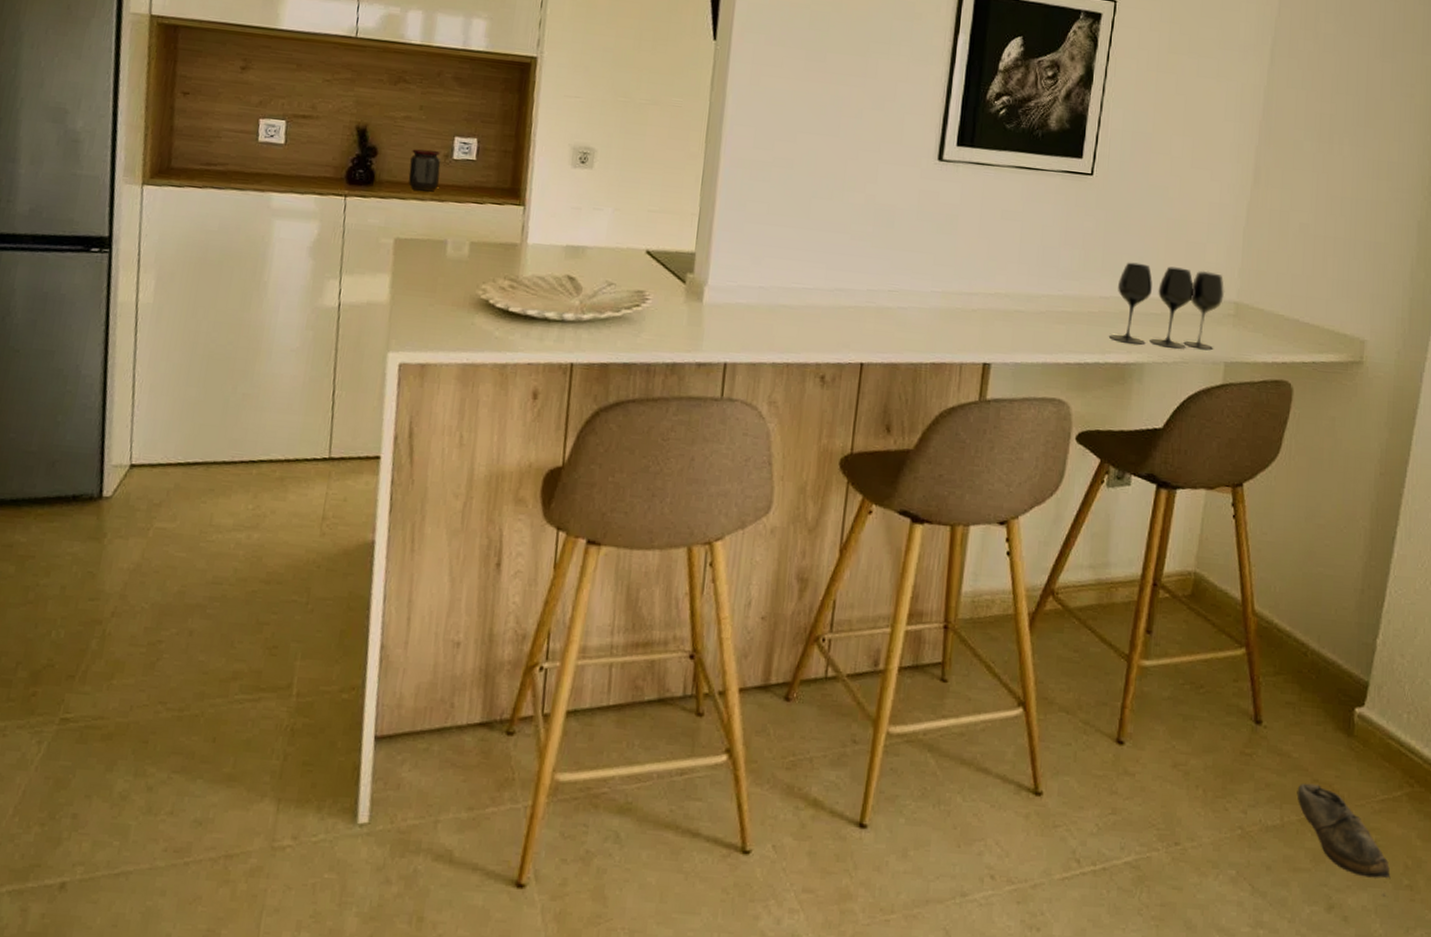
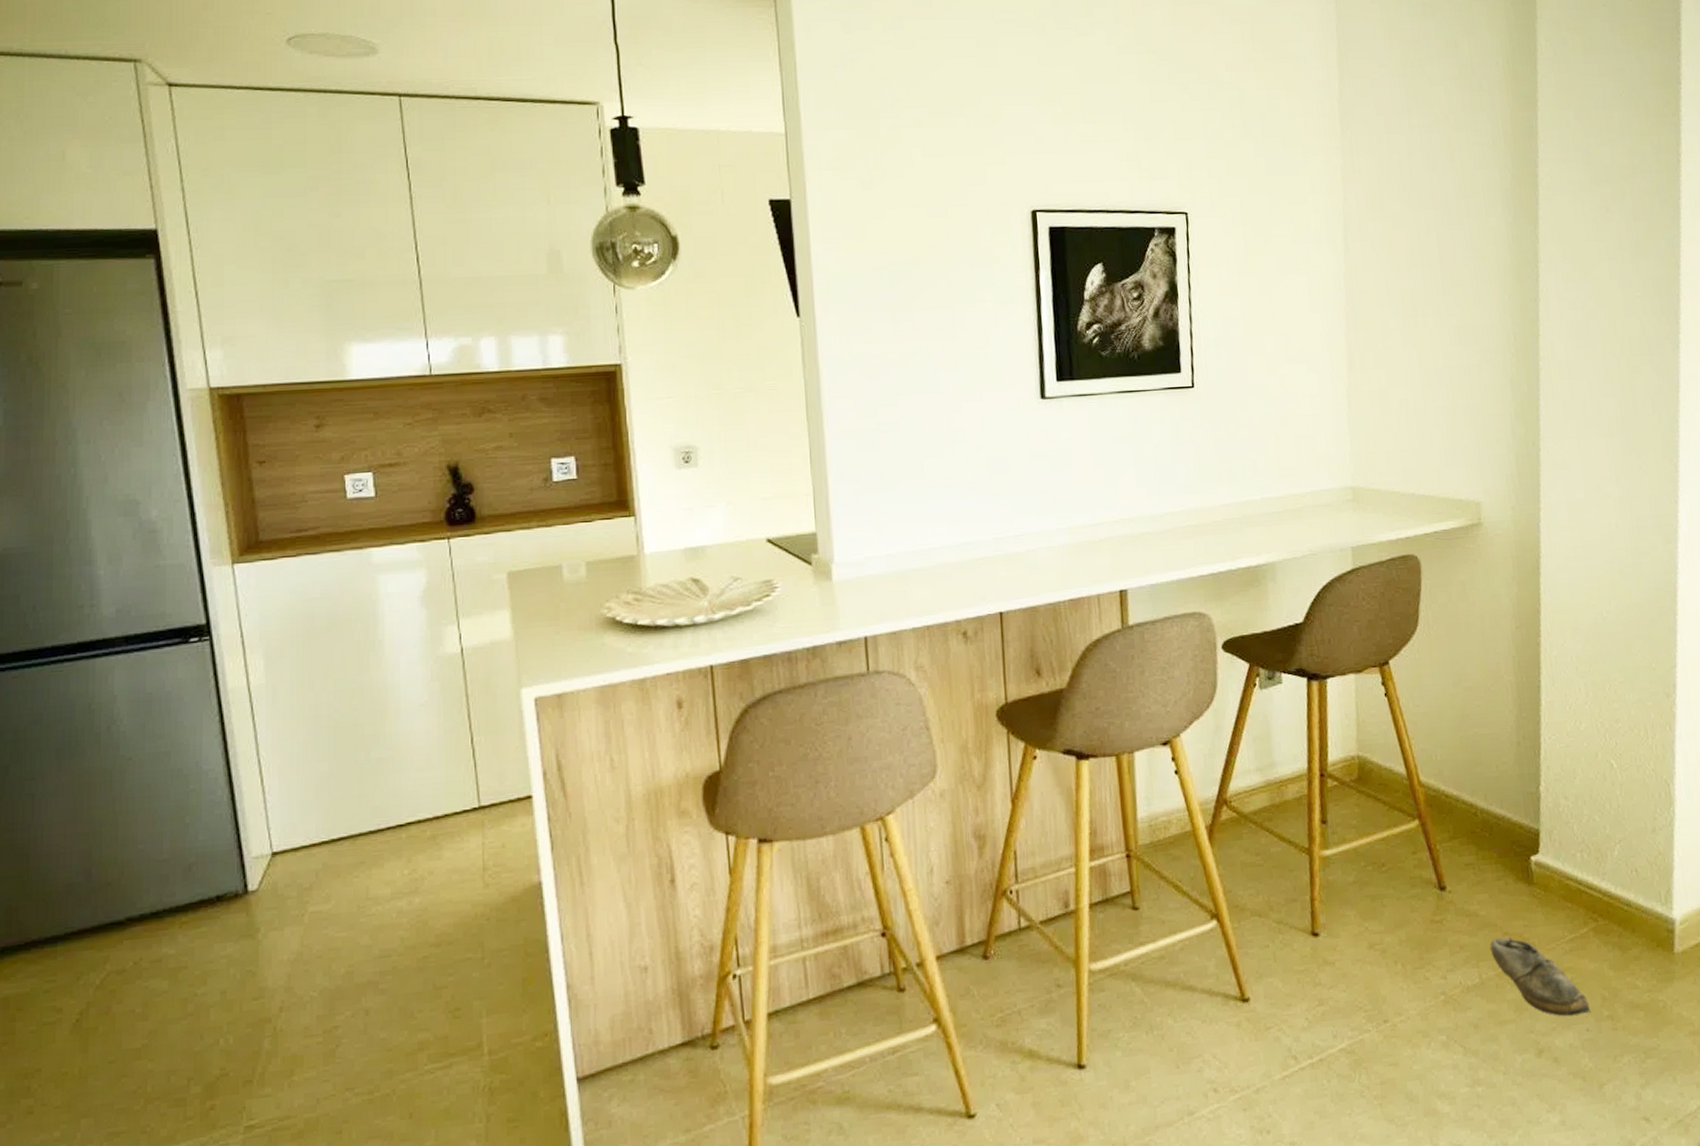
jar: present [408,148,441,192] -> none [508,475,544,520]
wine glass: present [1109,262,1193,350] -> none [1236,463,1312,547]
wine glass: present [1183,270,1225,351] -> none [1307,461,1341,540]

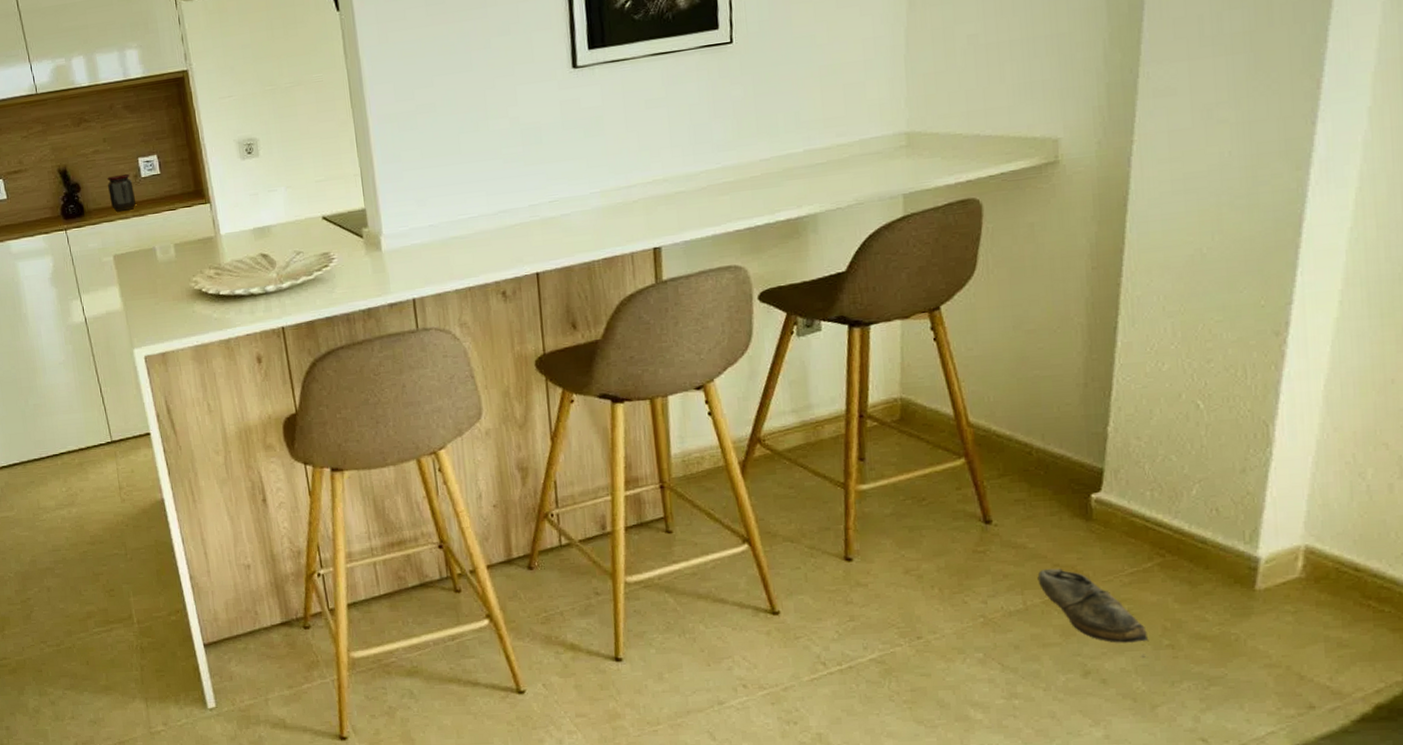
jar: none [508,475,544,520] -> present [107,173,137,212]

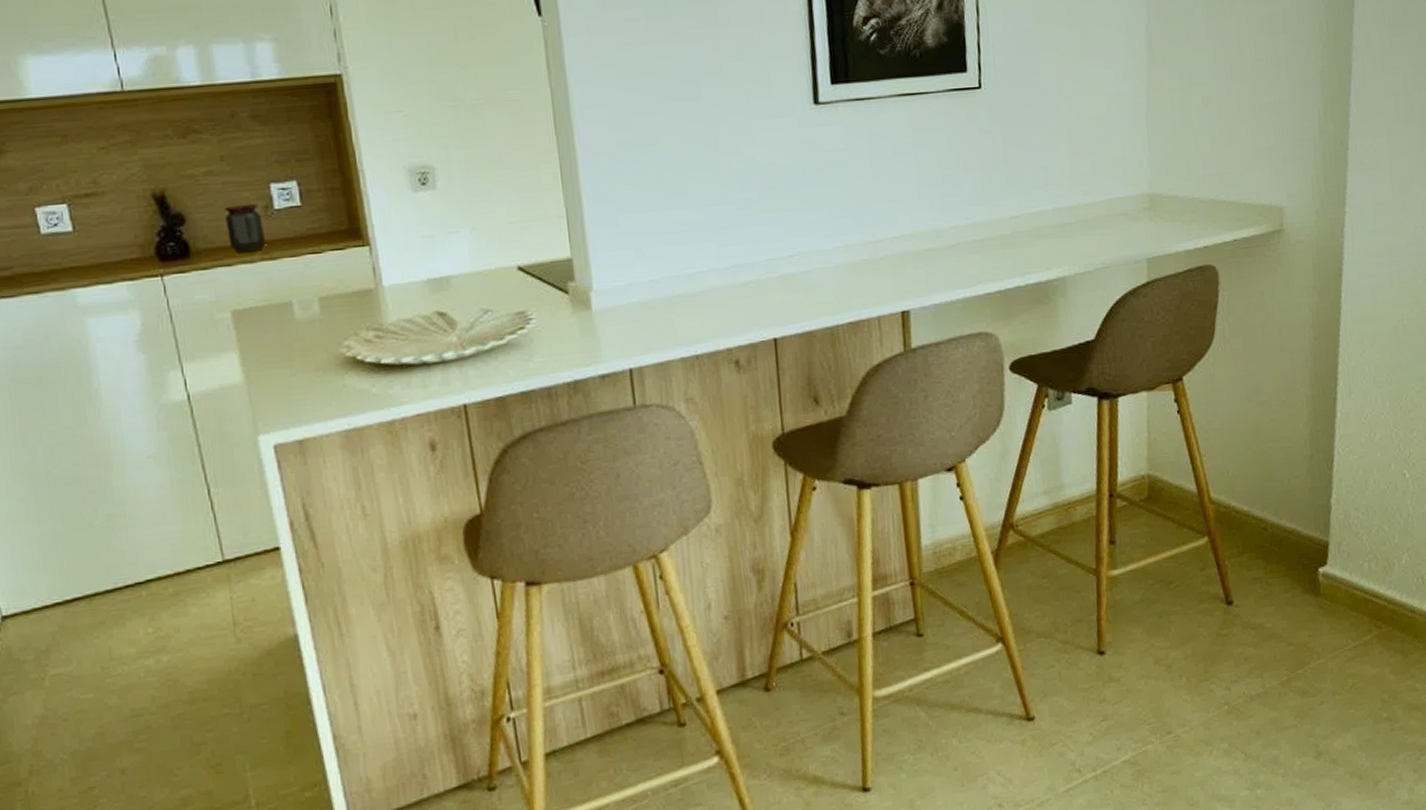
shoe: present [1037,568,1149,658] -> none [1274,646,1371,733]

